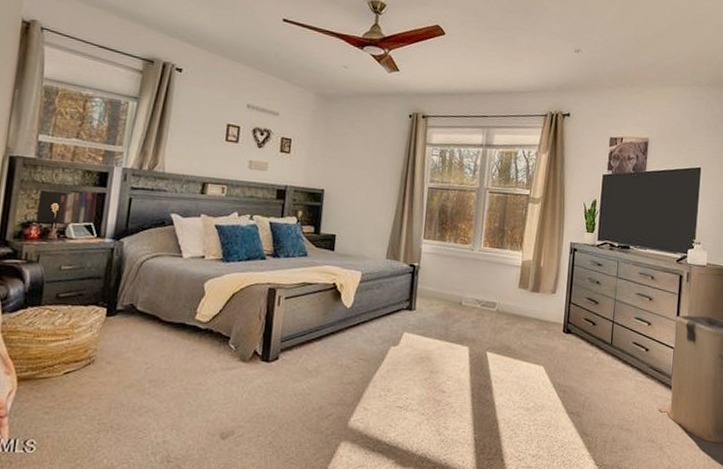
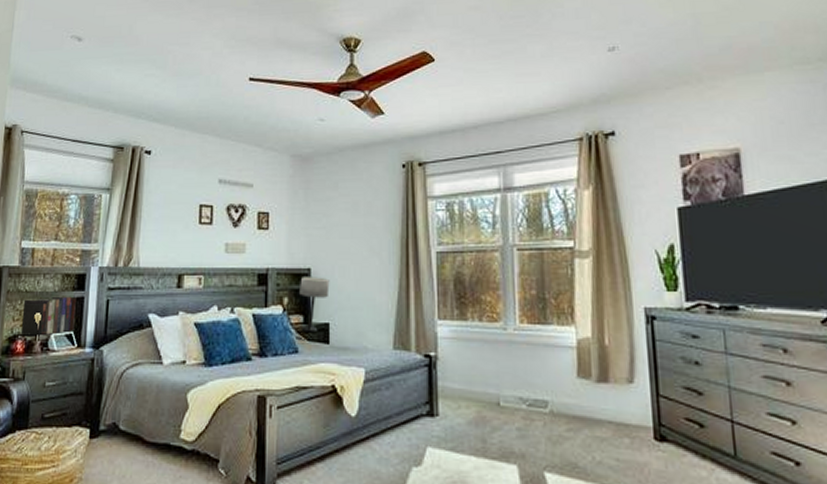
table lamp: none [312,195,340,241] -> present [300,277,330,333]

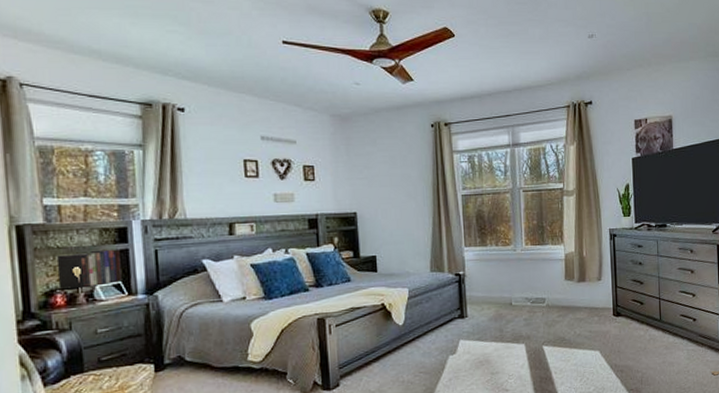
table lamp: present [300,277,330,333] -> none [347,219,375,265]

